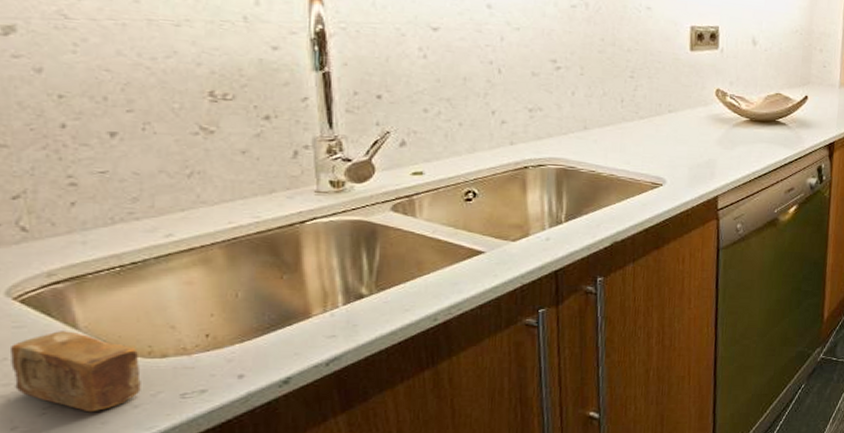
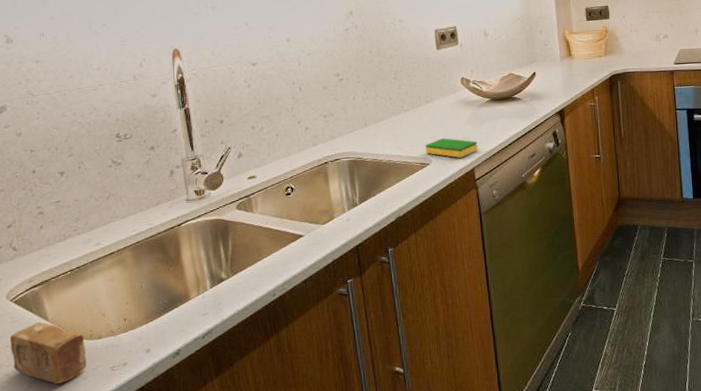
dish sponge: none [659,157,727,182] -> present [425,138,478,158]

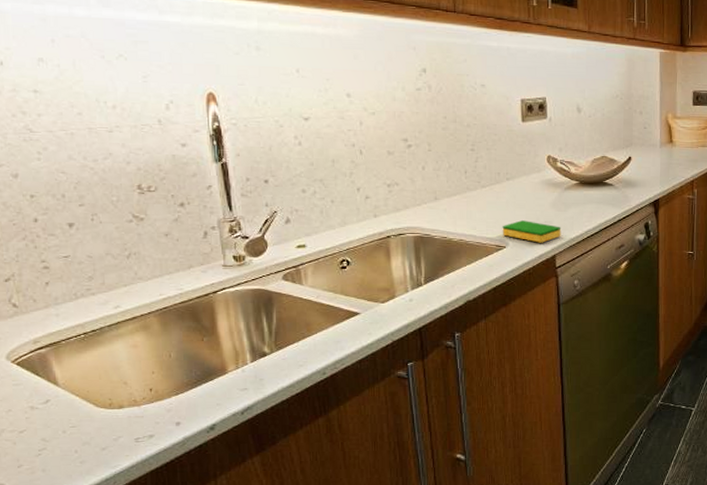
soap bar: present [9,322,87,385] -> none [12,387,106,454]

